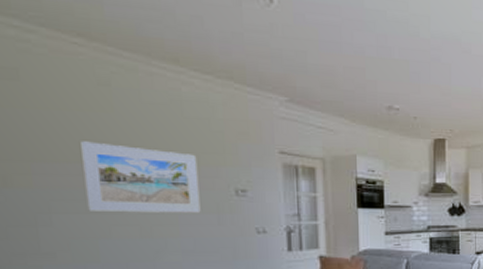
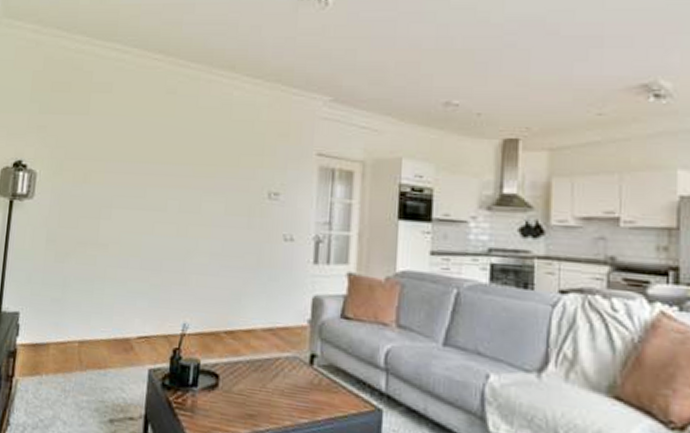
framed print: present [81,141,201,213] -> none [139,143,237,215]

